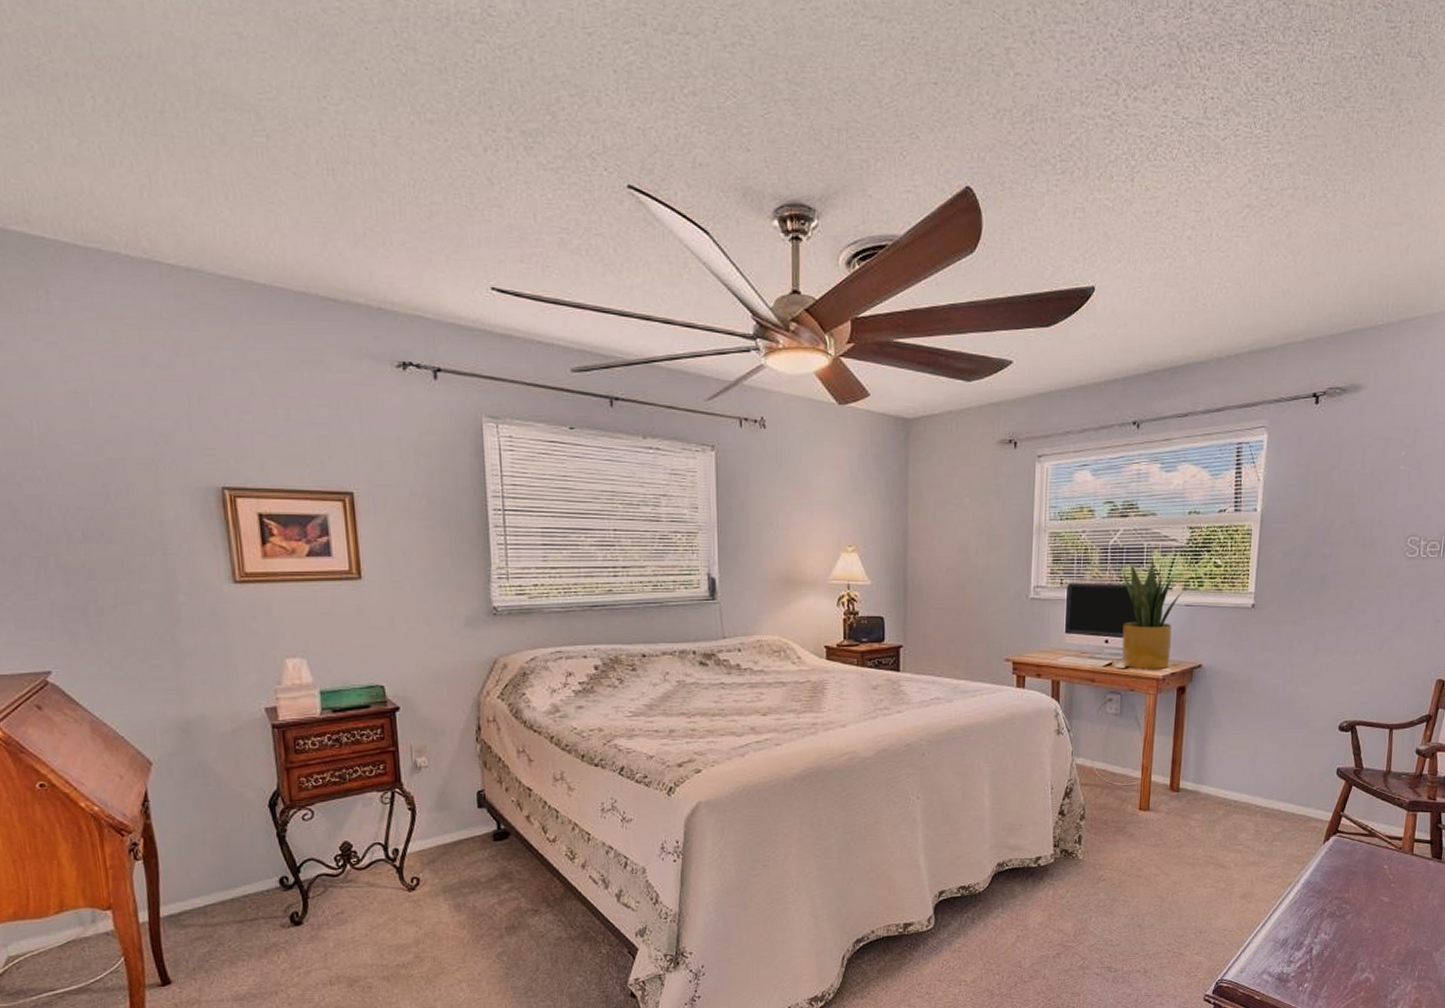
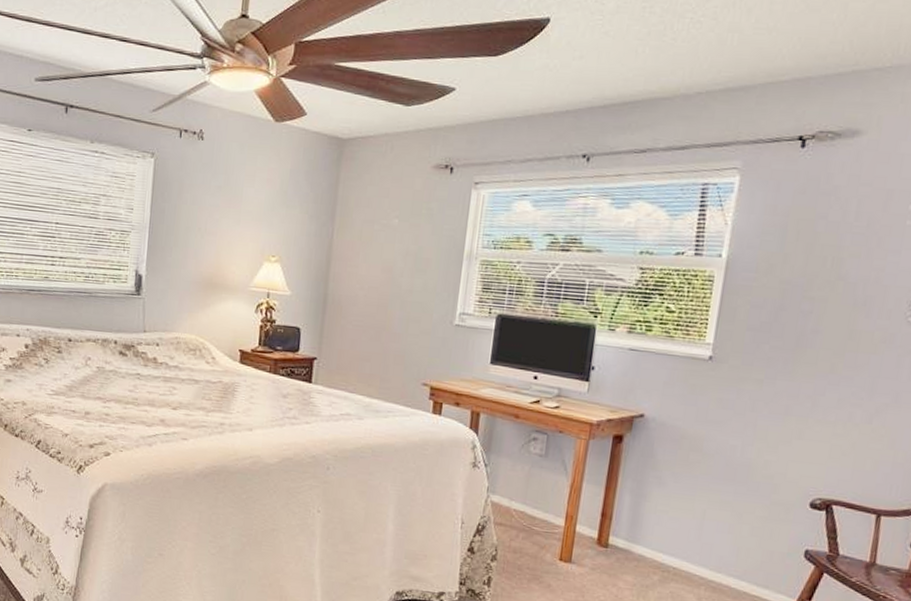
planter: present [1120,558,1183,670] -> none [551,296,627,414]

